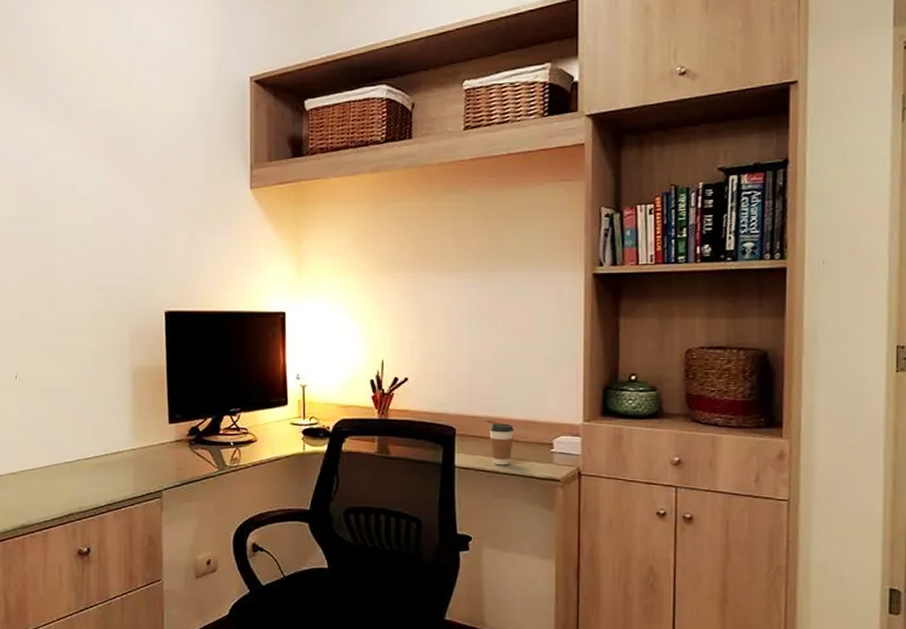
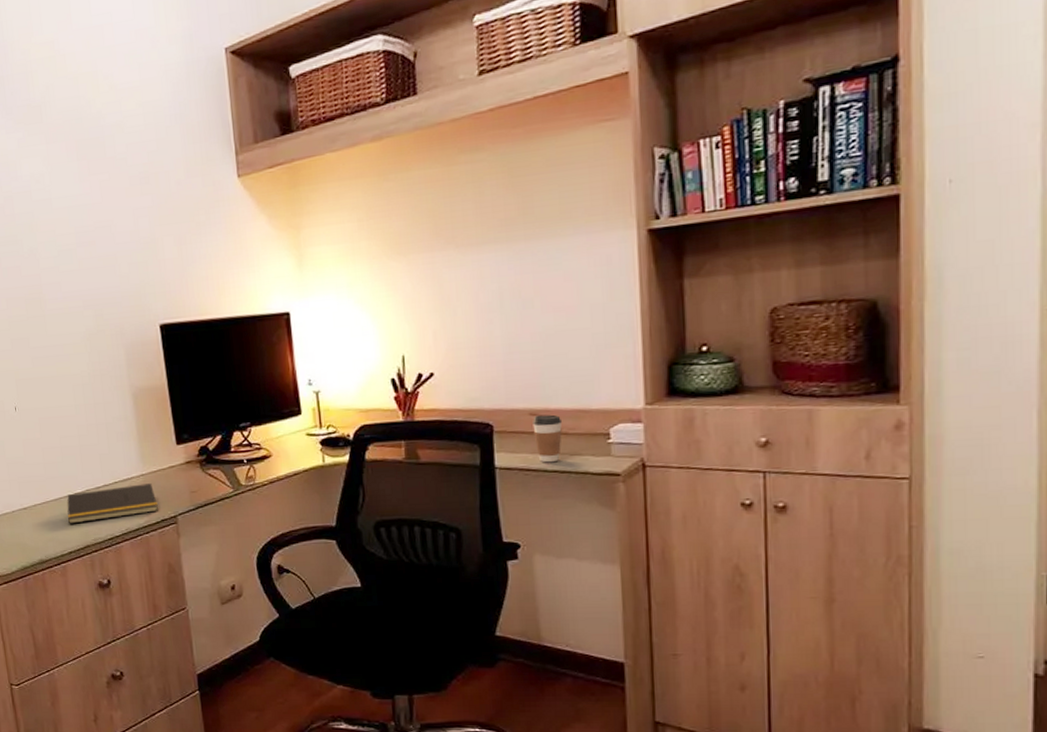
notepad: none [55,458,145,492] -> present [66,483,158,524]

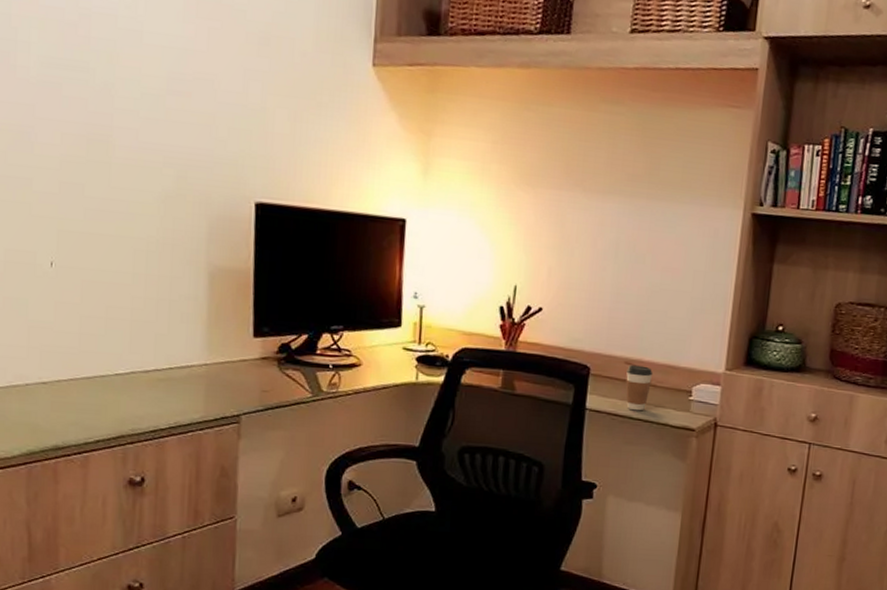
notepad: present [66,483,158,524] -> none [101,373,219,409]

